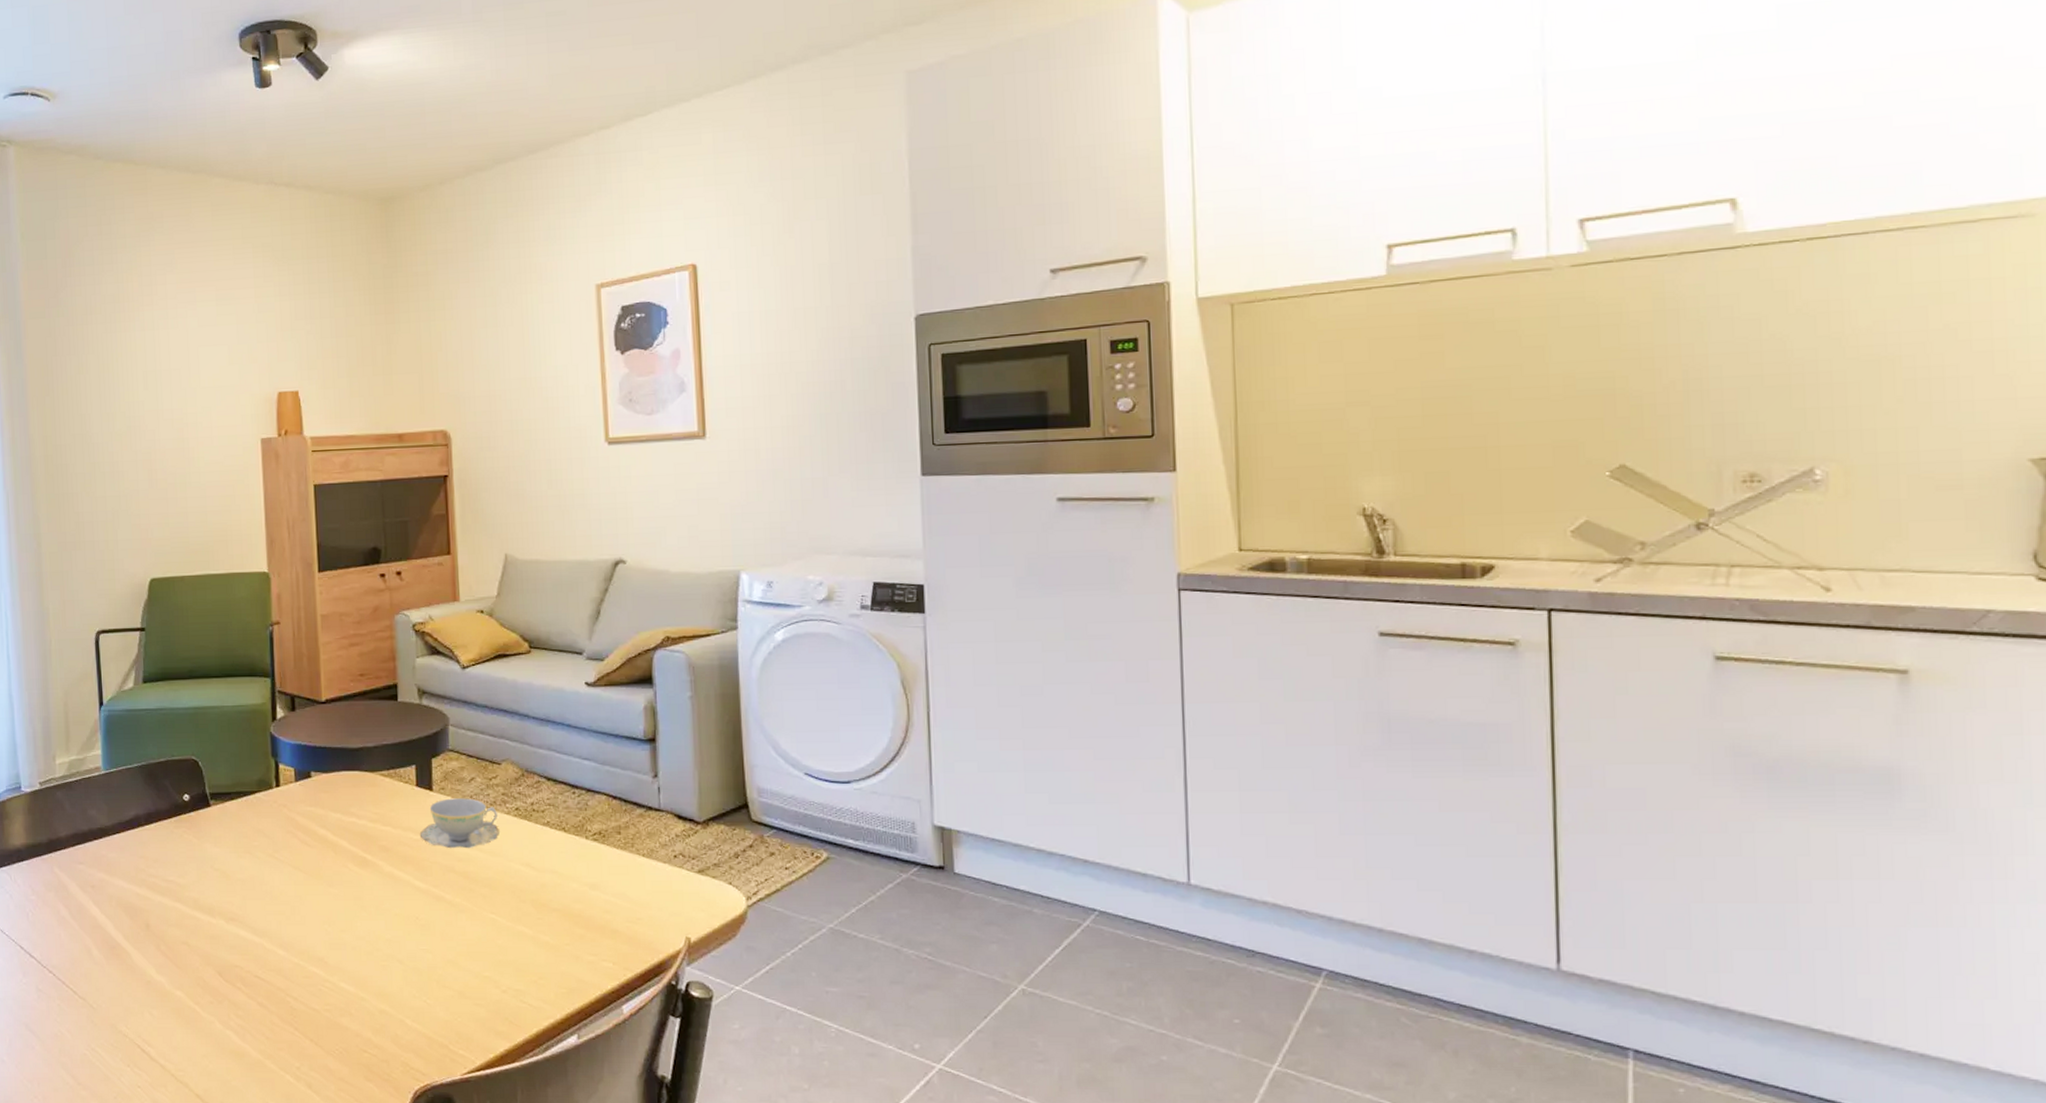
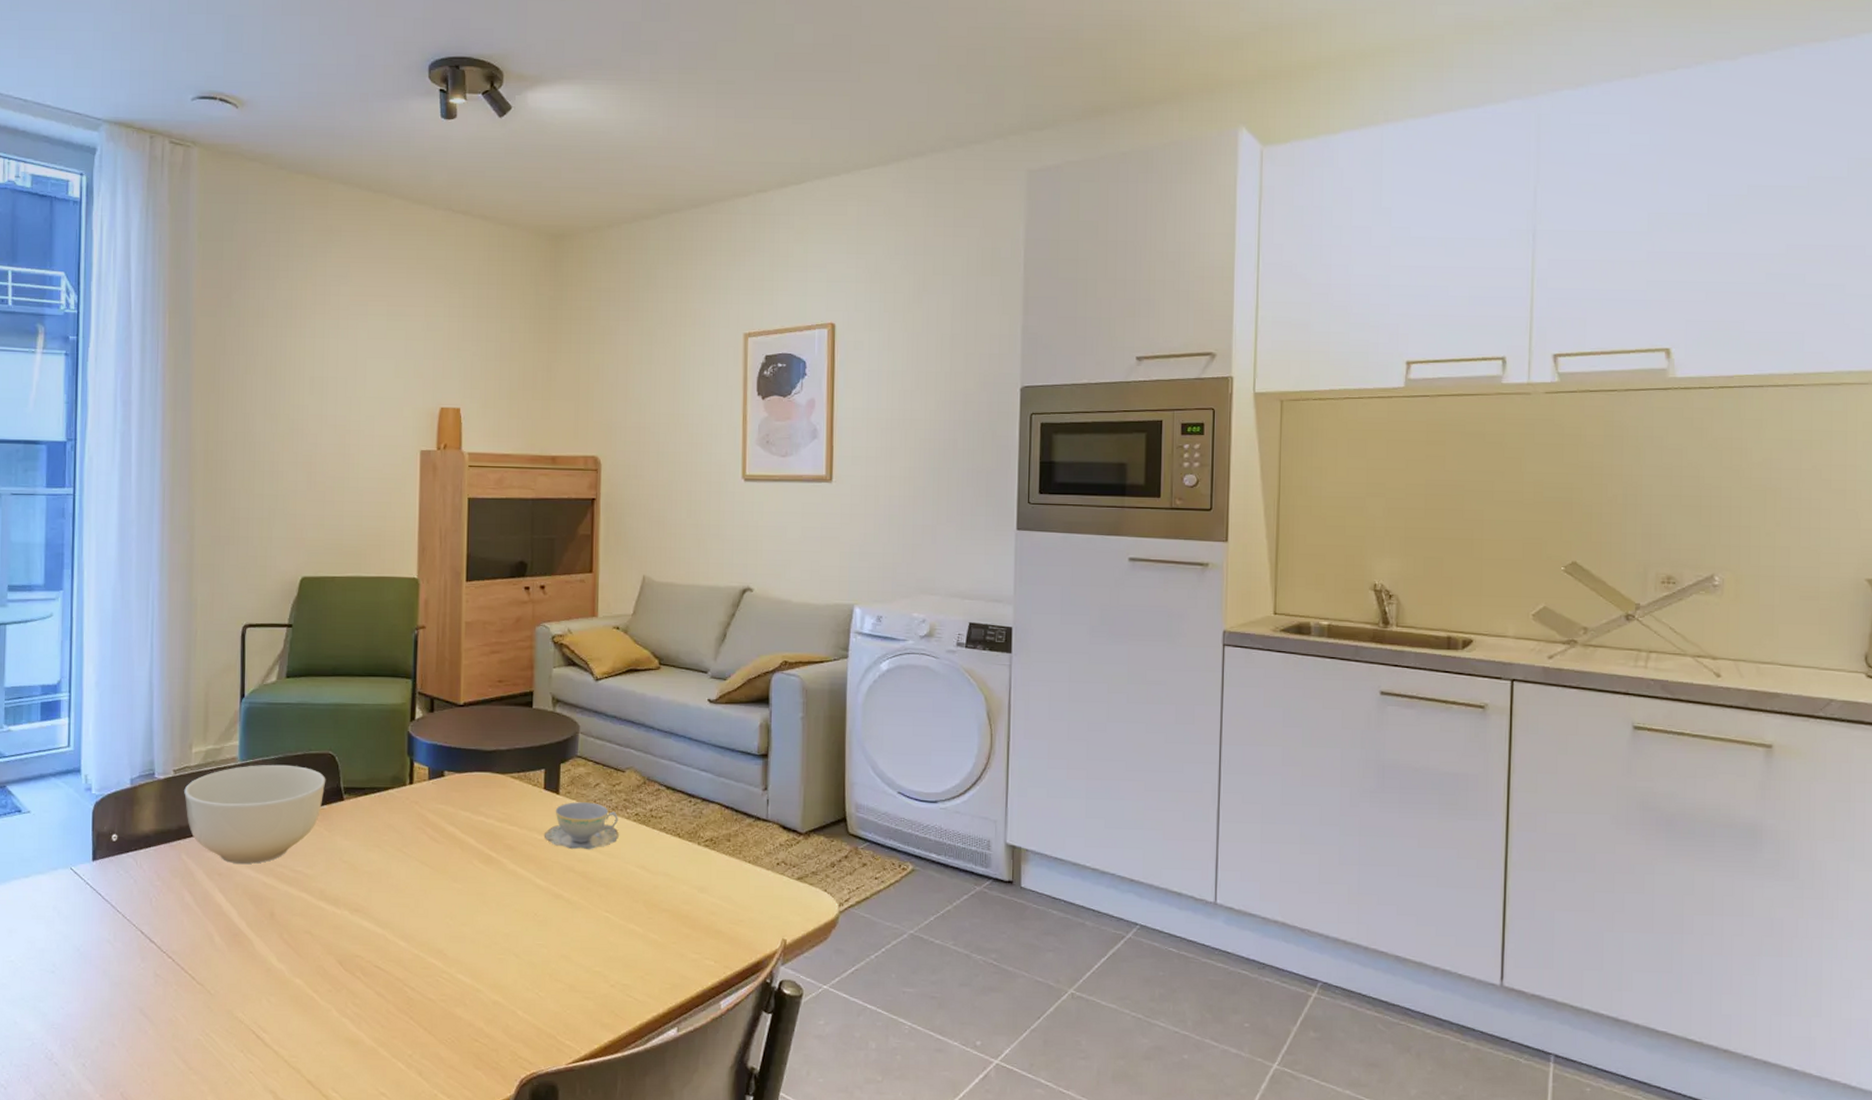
bowl: none [51,772,191,875] -> present [184,764,326,864]

